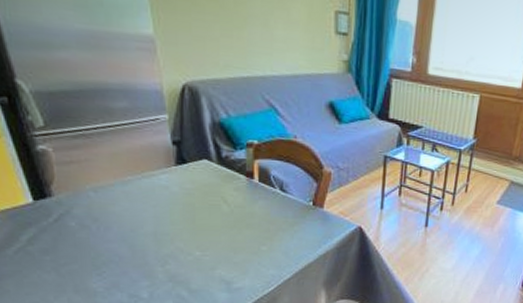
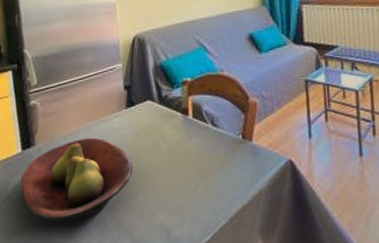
fruit bowl: none [38,192,186,273] -> present [21,137,132,221]

